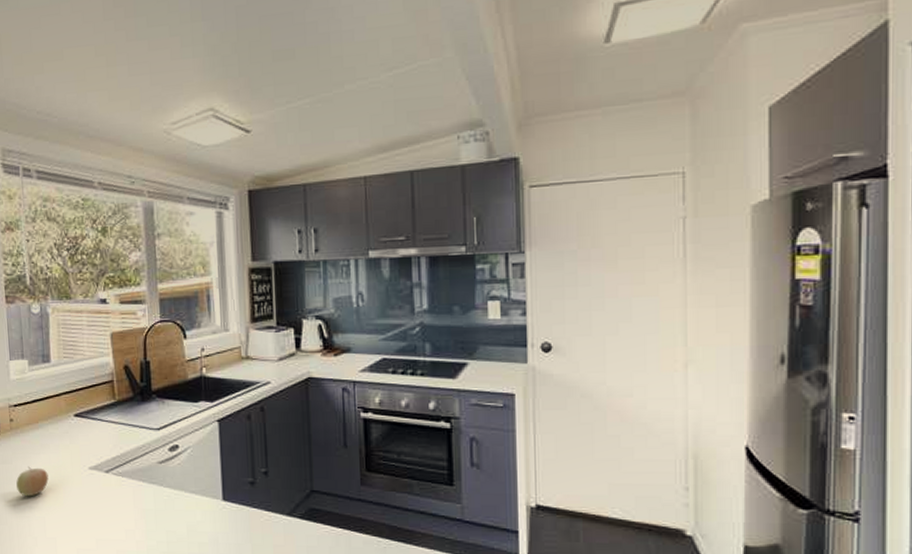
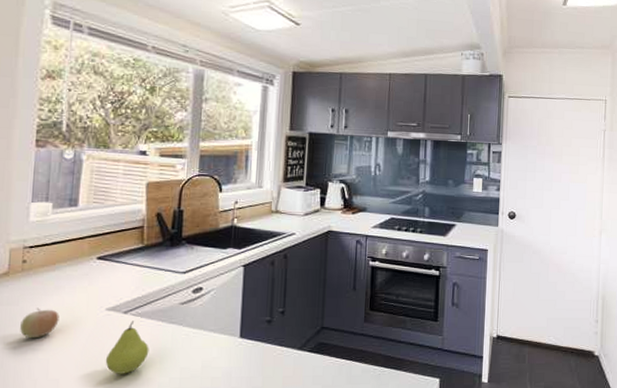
fruit: none [94,480,134,535] -> present [105,321,149,374]

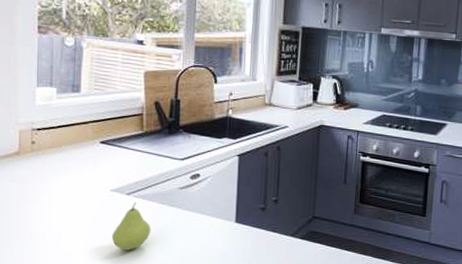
fruit: present [20,308,59,339] -> none [33,186,68,214]

